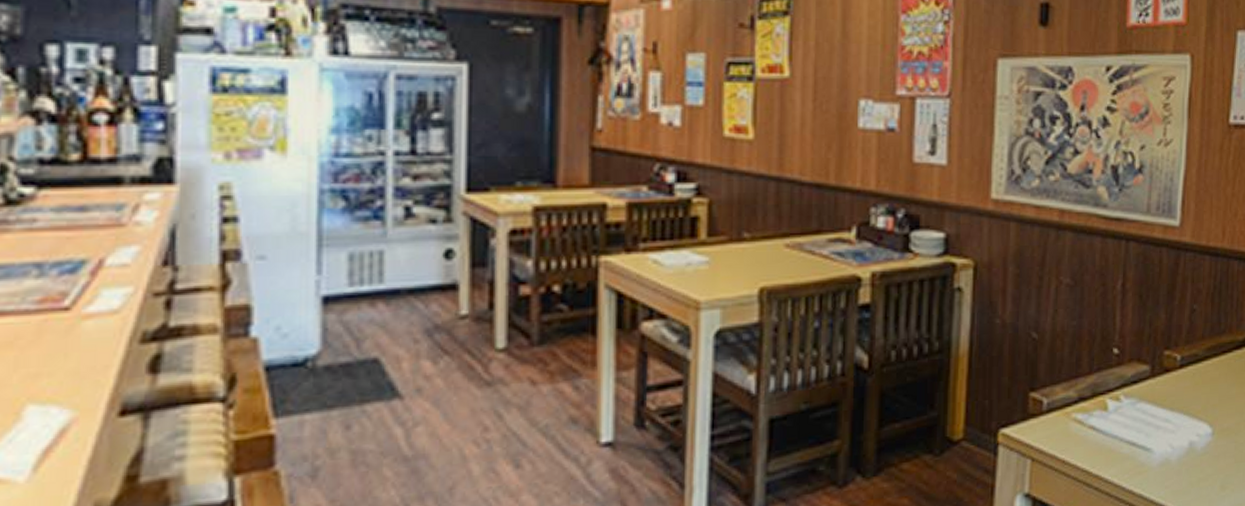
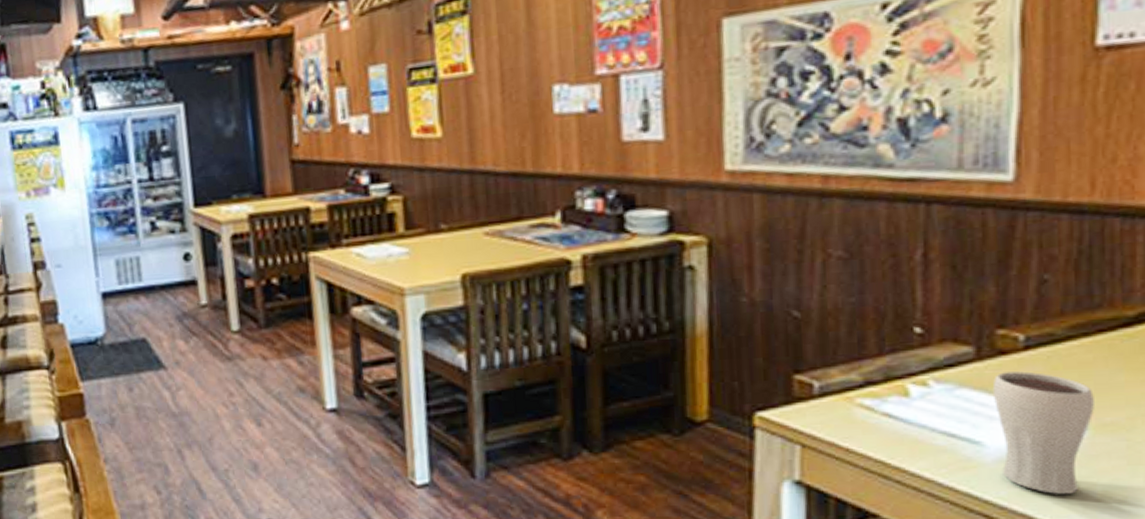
drinking glass: none [1159,386,1218,491] -> present [992,371,1094,494]

